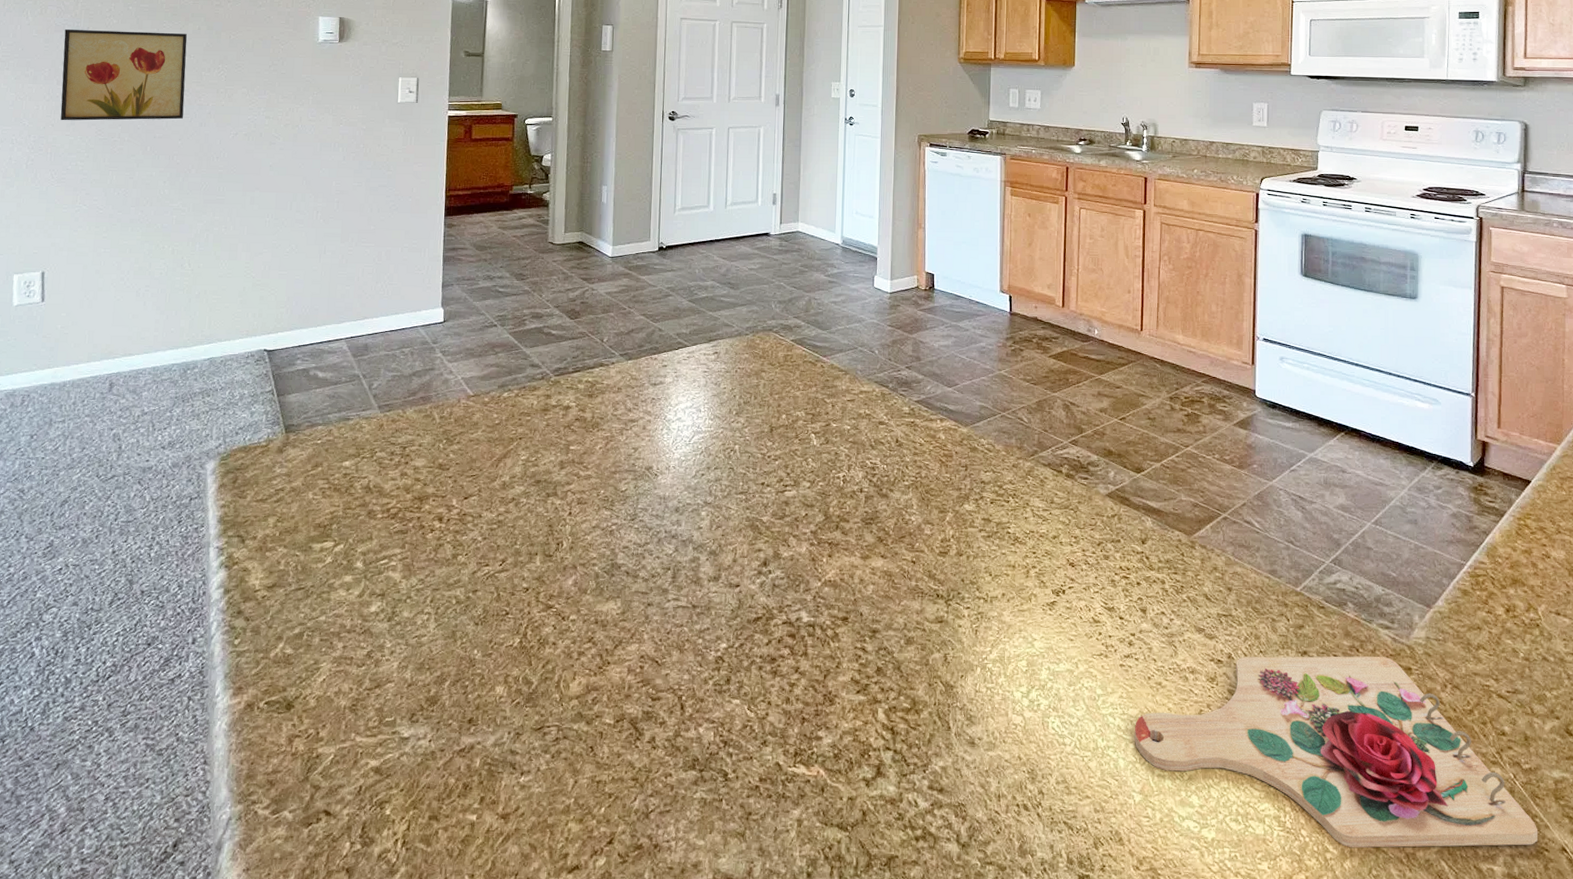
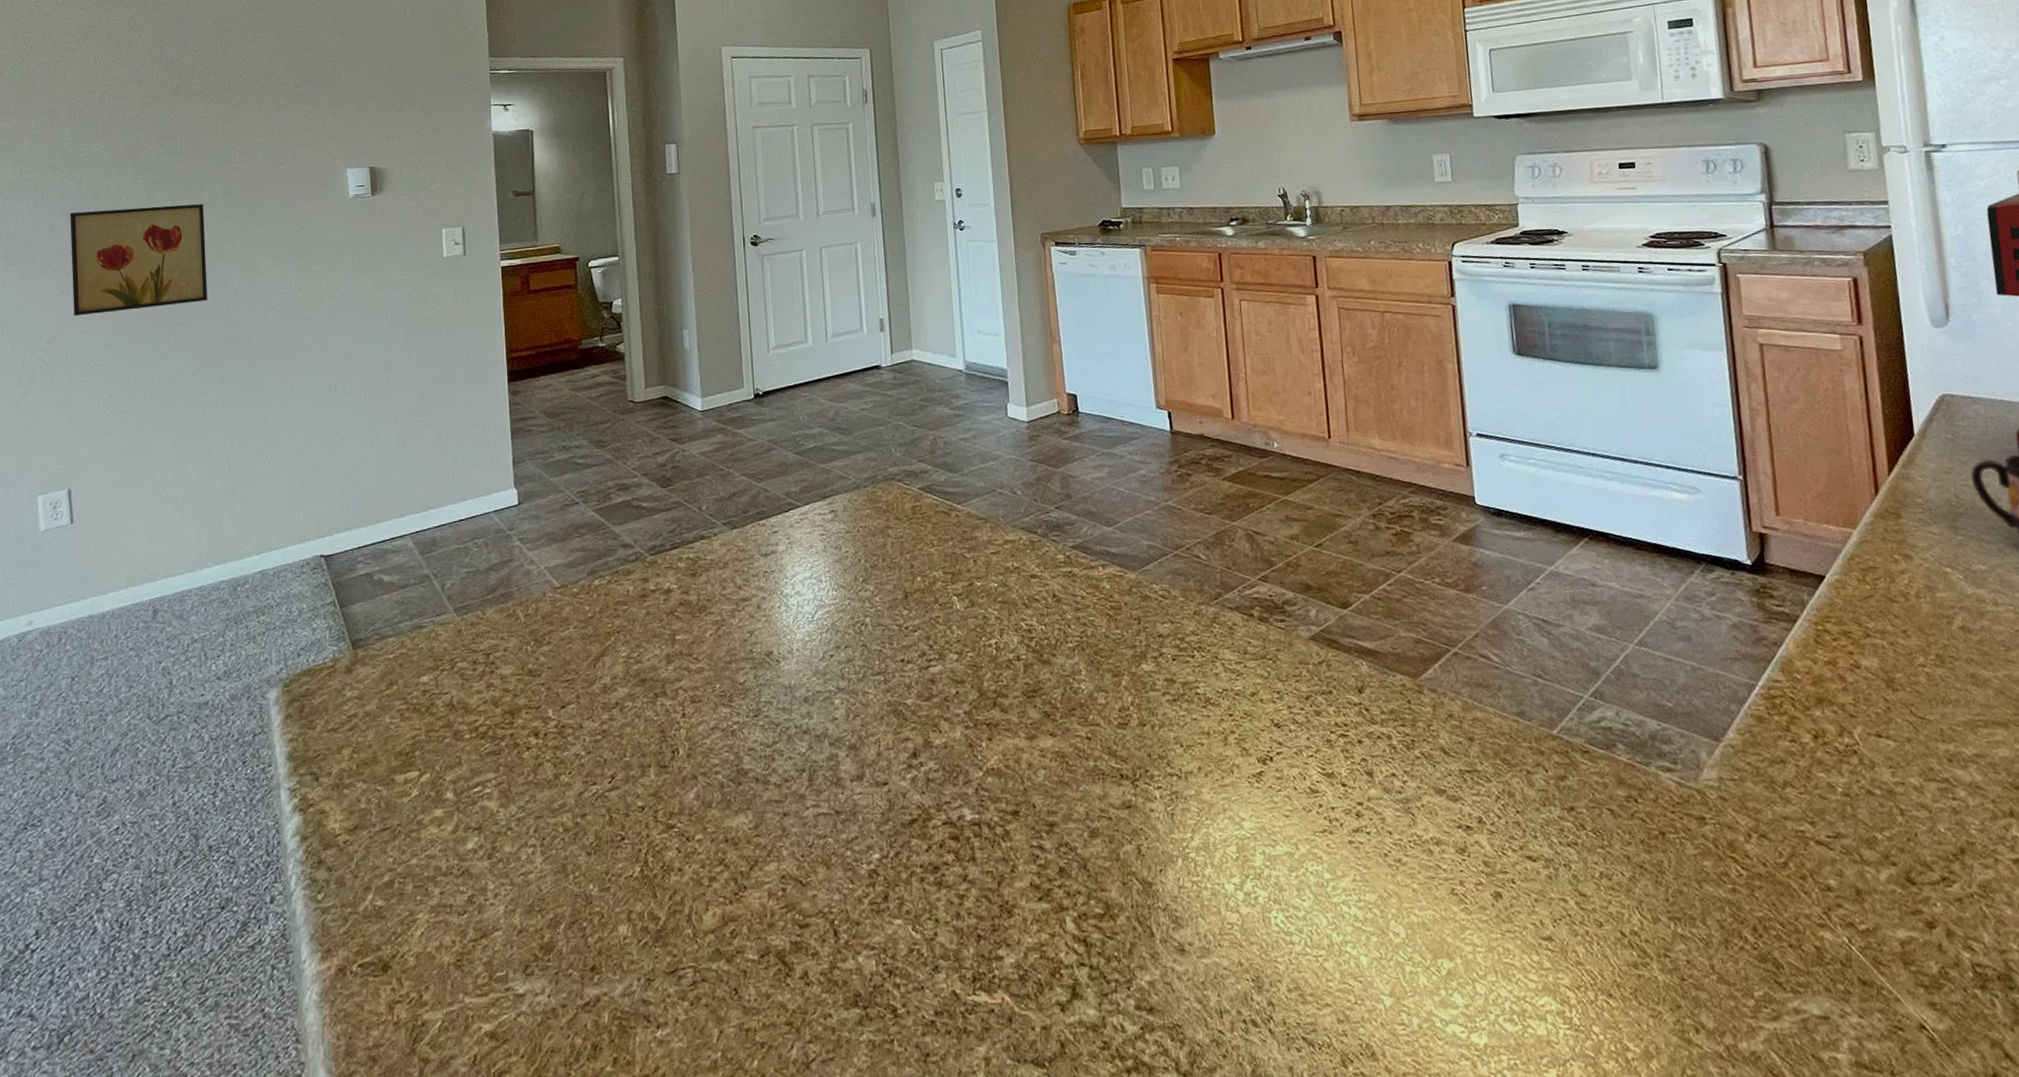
cutting board: present [1134,656,1538,848] -> none [1375,805,1888,1044]

